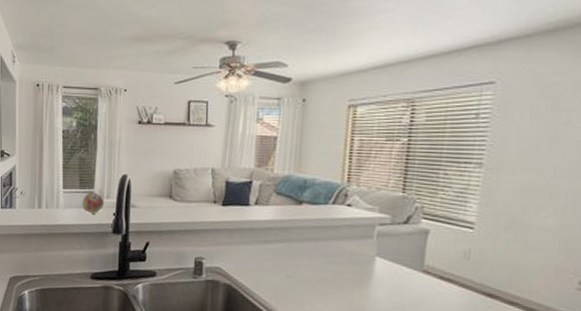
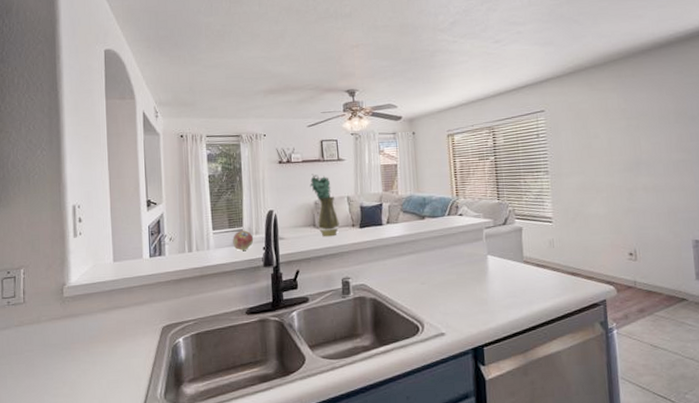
vase: none [170,139,199,212] -> present [310,174,340,237]

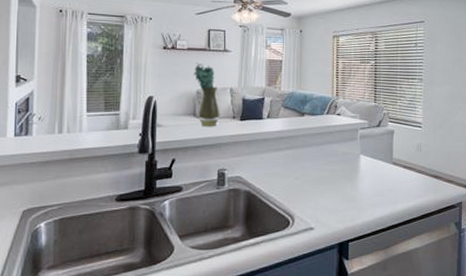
fruit: present [233,230,254,251] -> none [108,114,130,135]

